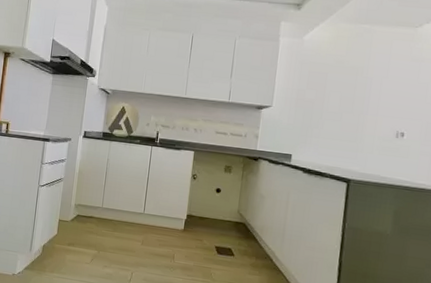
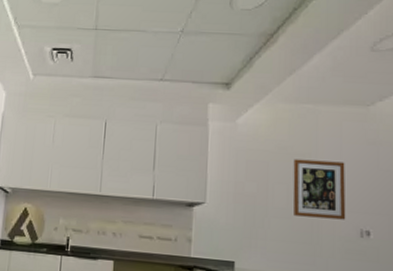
wall art: none [343,71,391,123] -> present [293,159,346,220]

